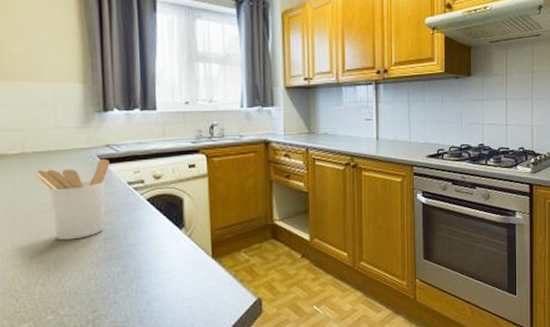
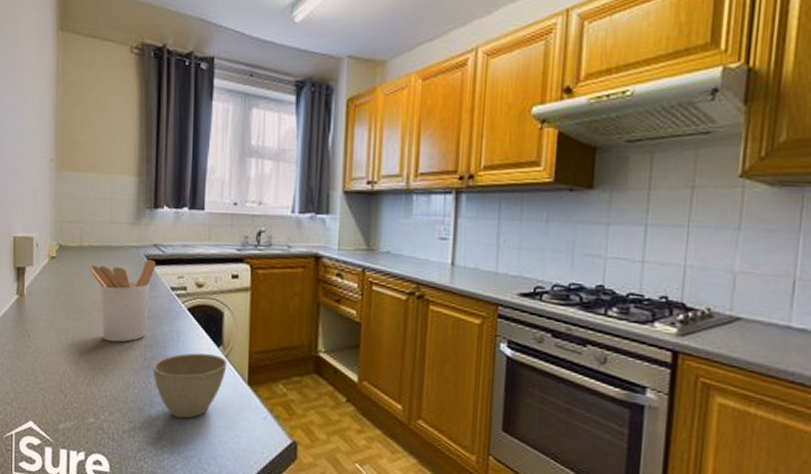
cup: none [114,237,190,299] -> present [152,353,227,419]

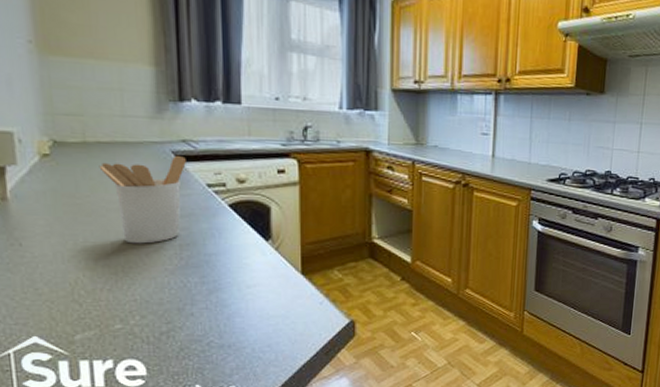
cup: present [152,353,227,419] -> none [191,248,278,313]

